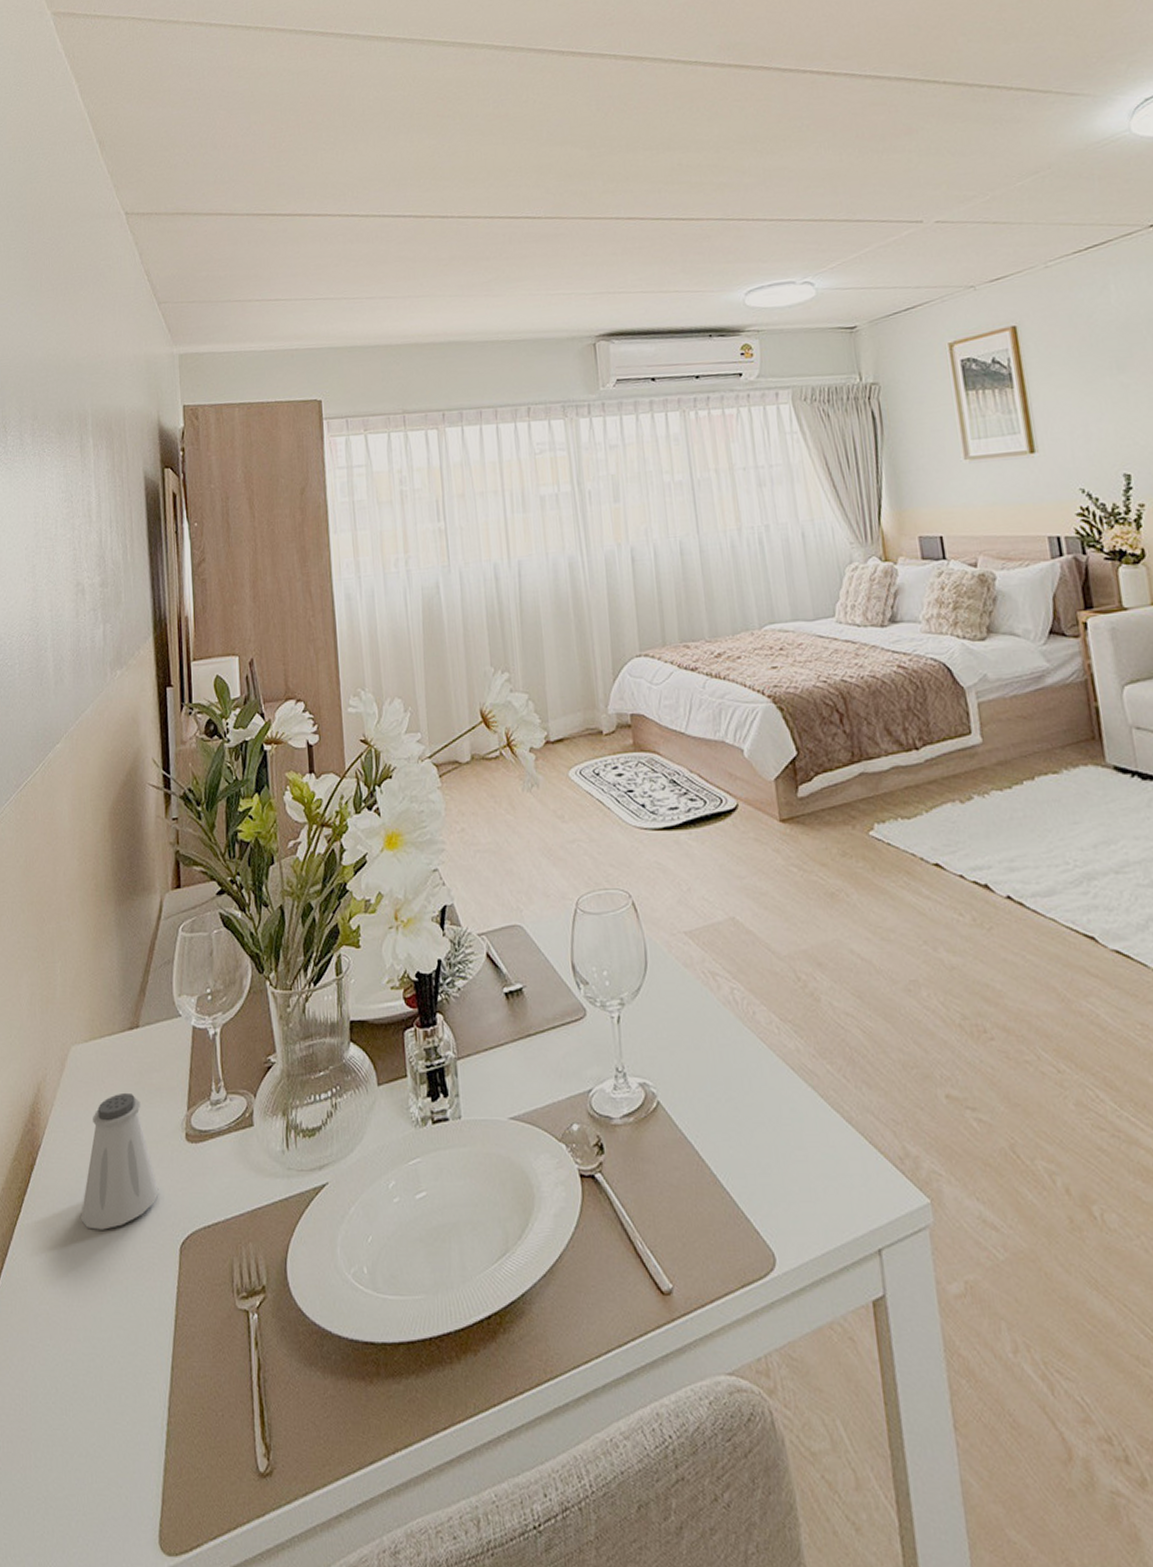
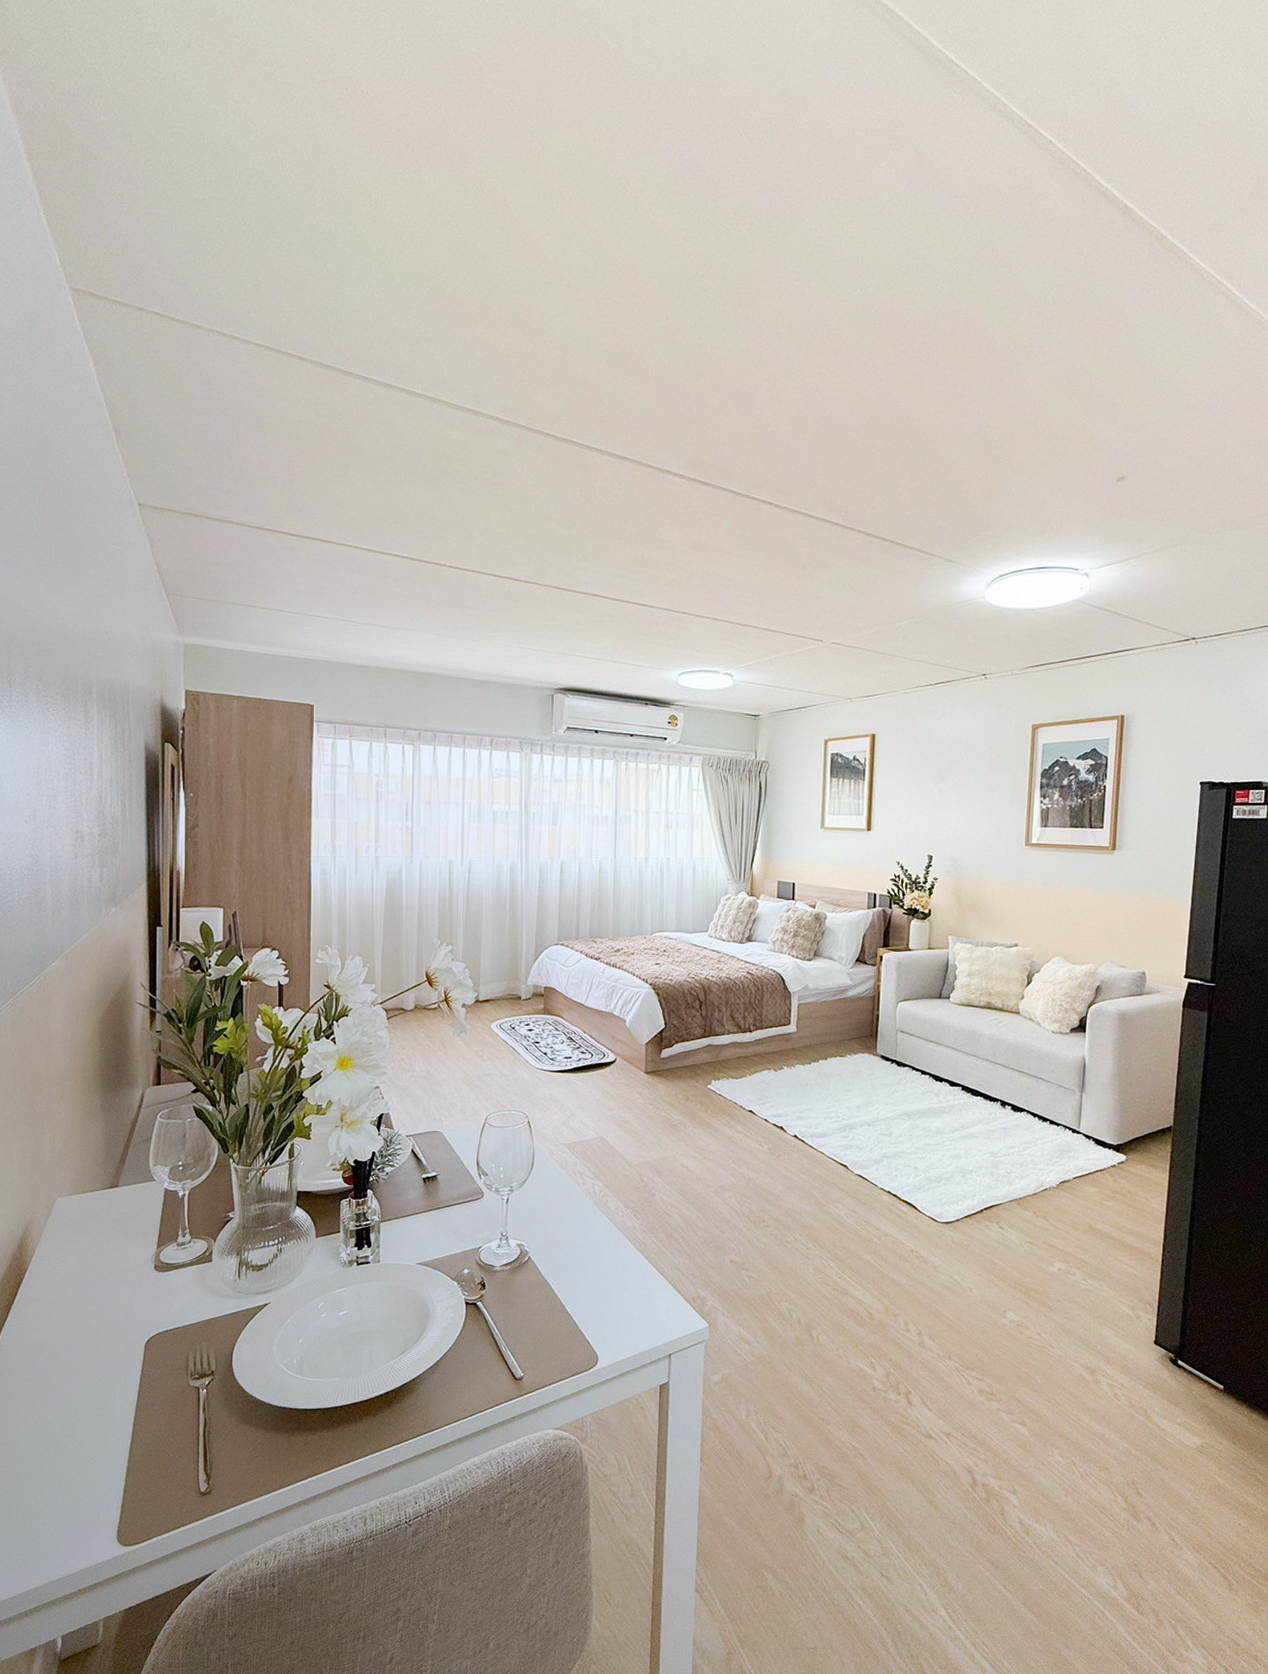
saltshaker: present [81,1092,159,1230] -> none [61,1234,129,1331]

